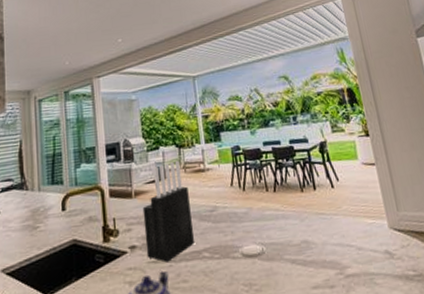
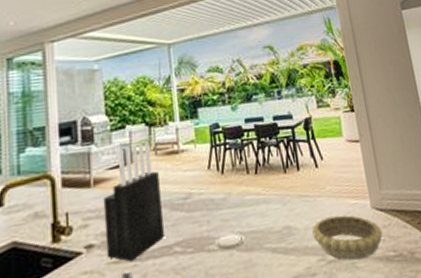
decorative bowl: none [328,233,402,276] -> present [311,214,383,260]

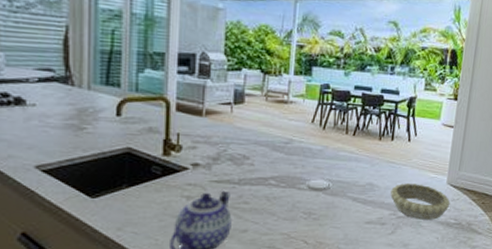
knife block: present [103,140,164,262] -> none [210,86,266,184]

